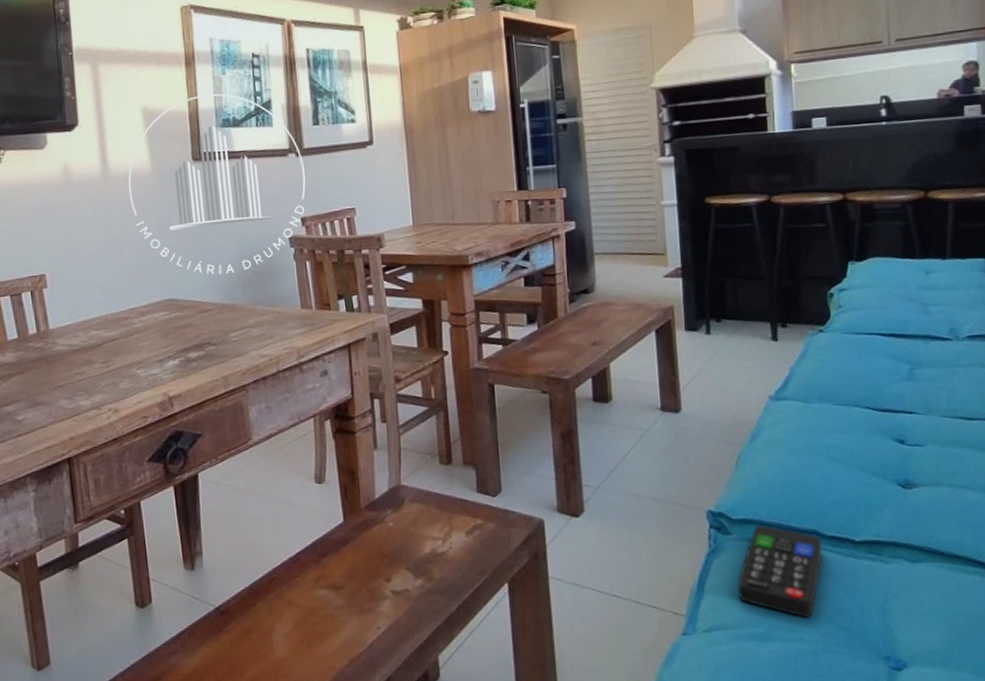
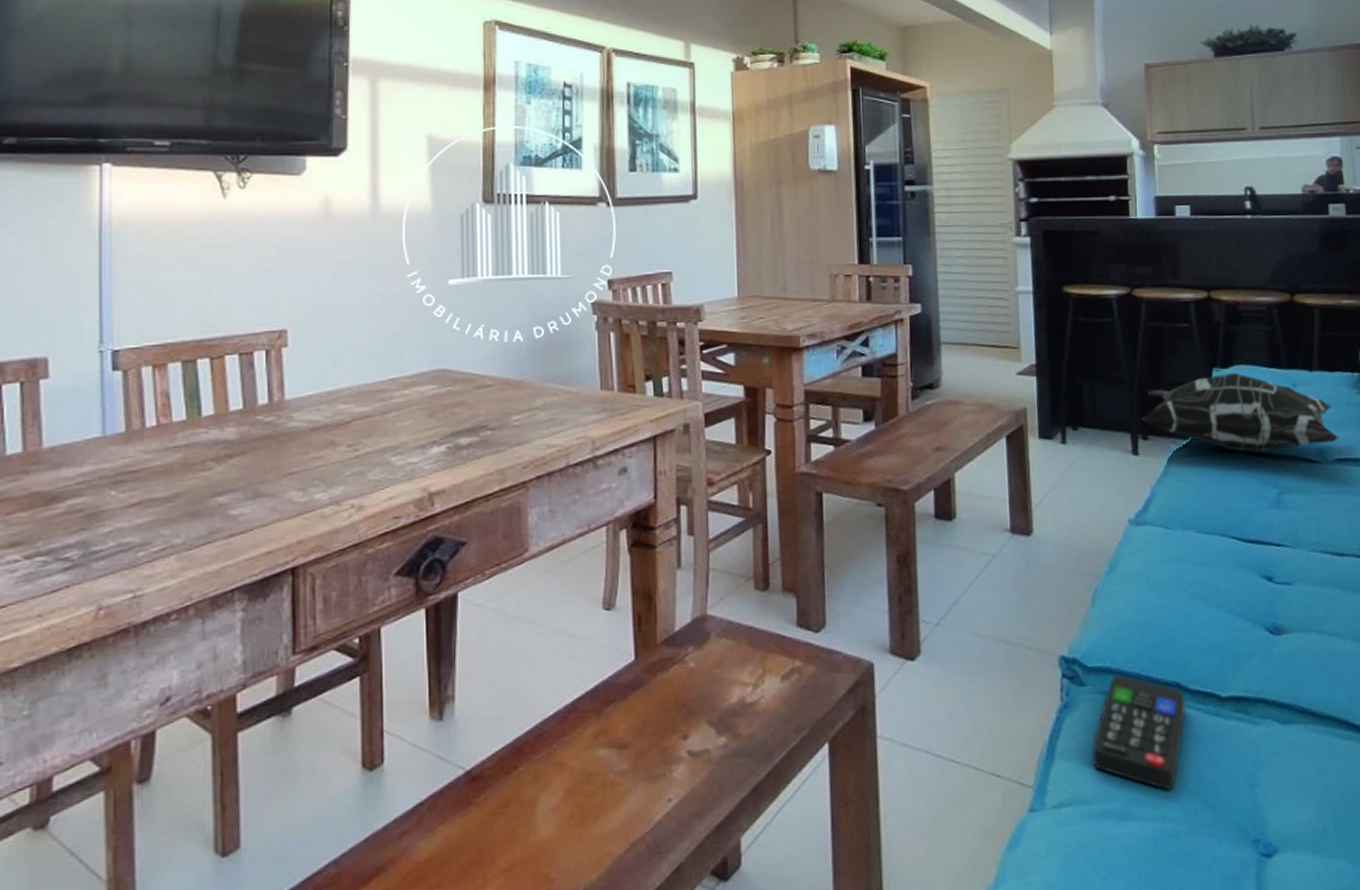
decorative pillow: none [780,264,971,334] -> present [1141,372,1339,452]

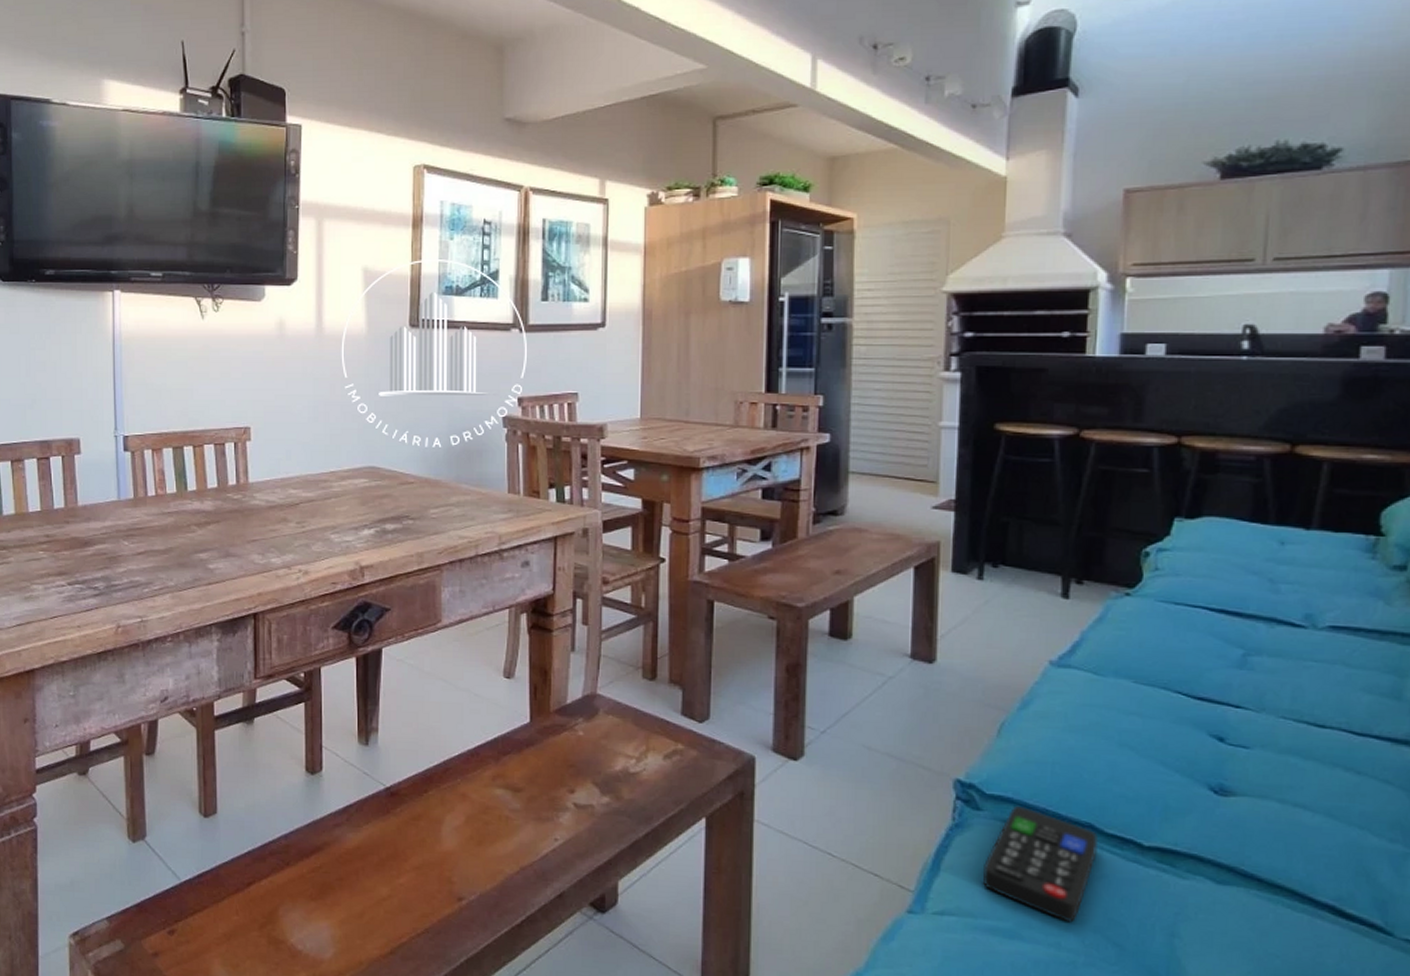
decorative pillow: present [1141,372,1339,452] -> none [1076,524,1338,609]

